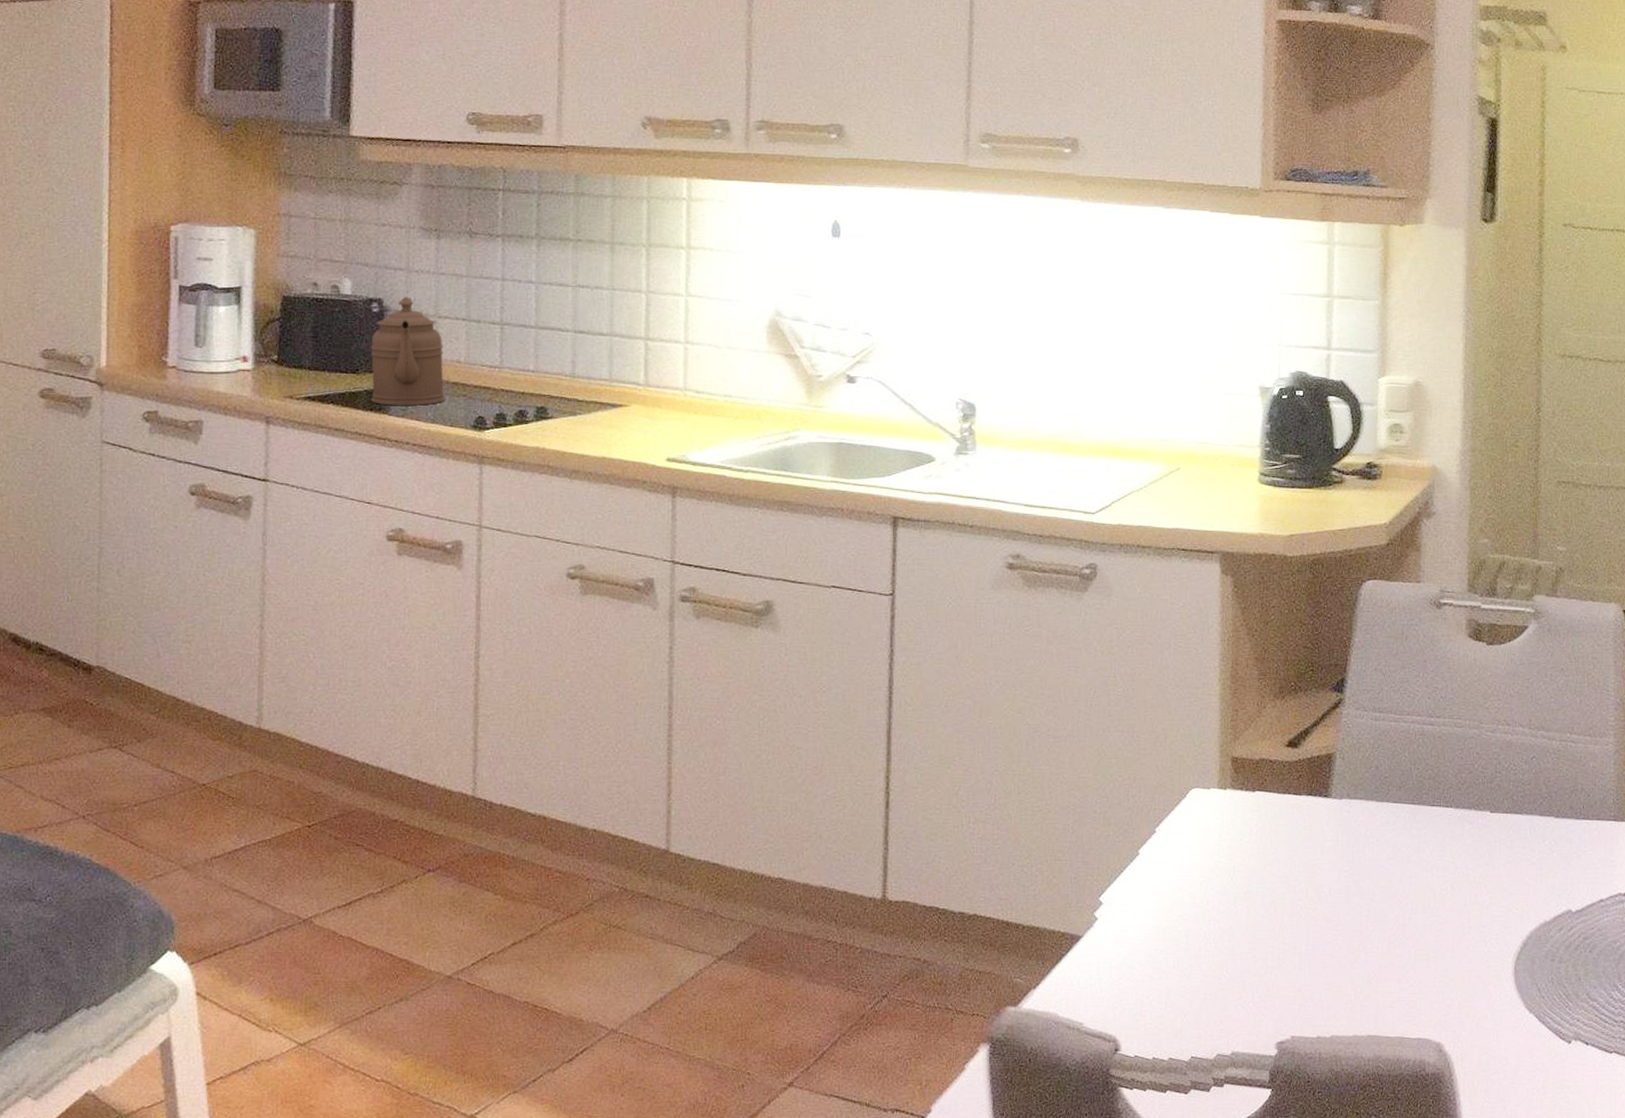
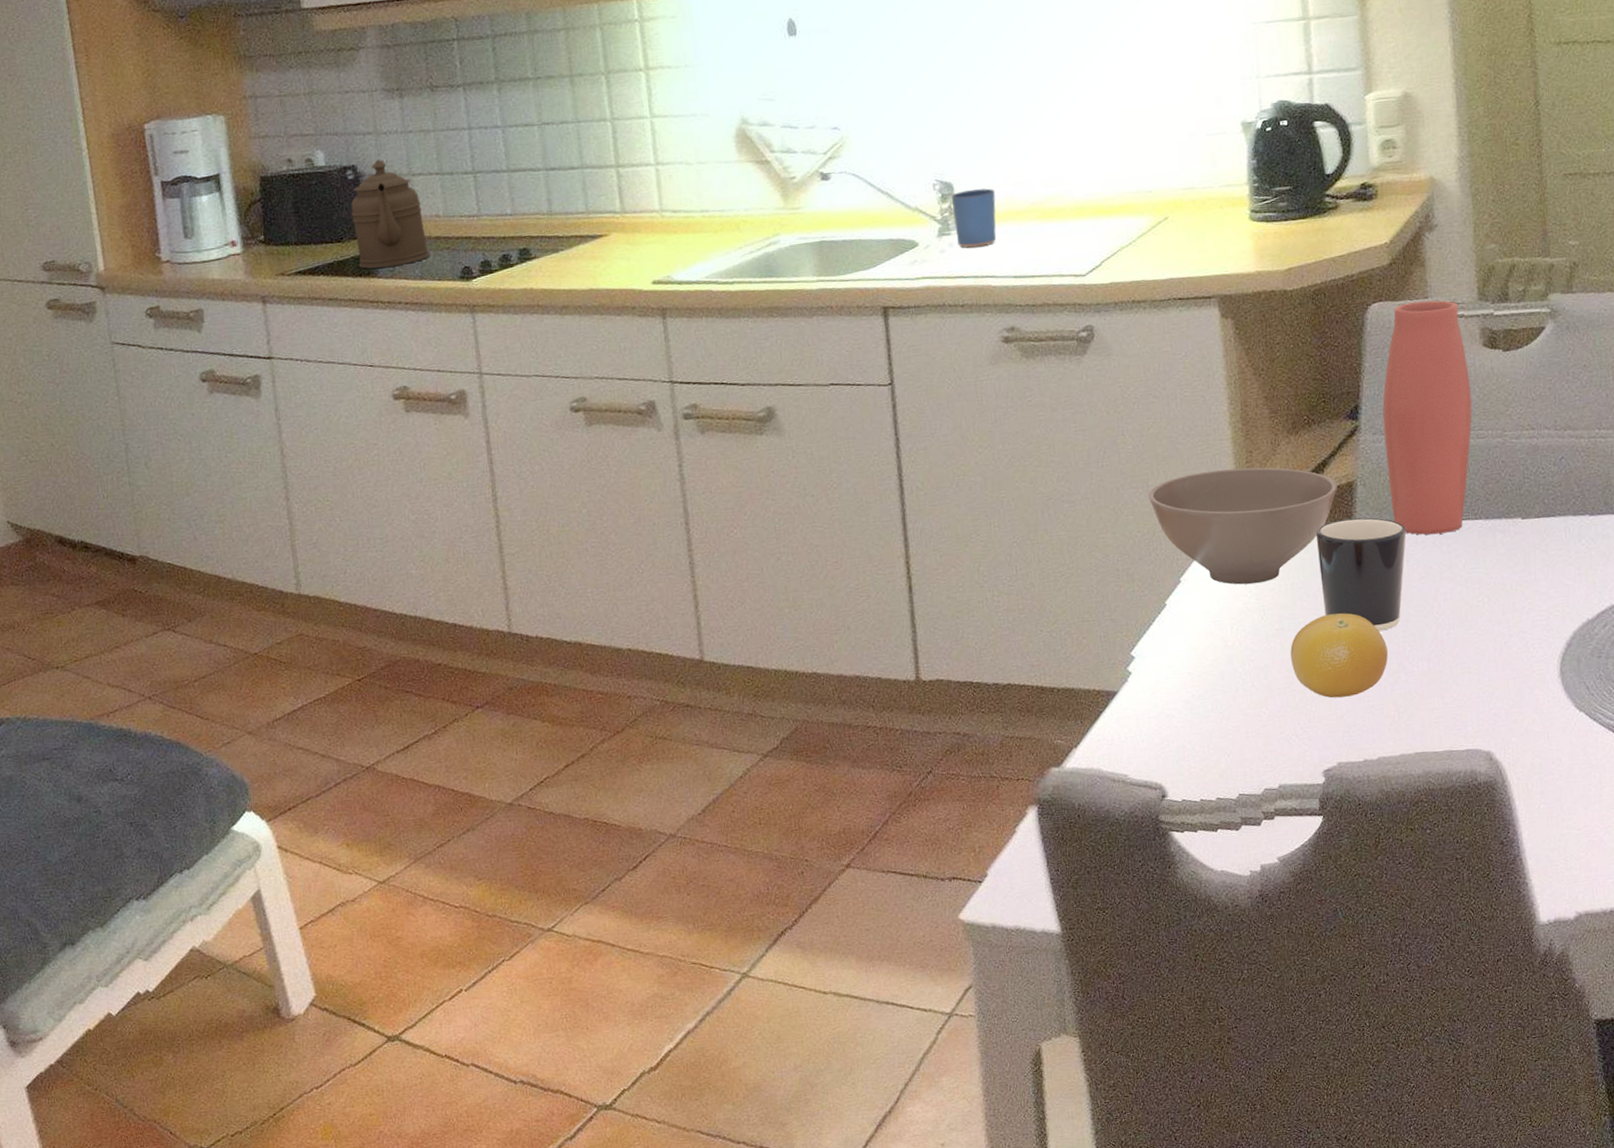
mug: none [972,414,1015,470] -> present [951,188,997,248]
bowl: none [1132,724,1318,844] -> present [1147,467,1338,585]
fruit: none [1256,883,1351,970] -> present [1290,613,1389,698]
mug: none [1291,790,1379,908] -> present [1315,517,1407,632]
vase: none [1366,585,1453,817] -> present [1382,300,1472,535]

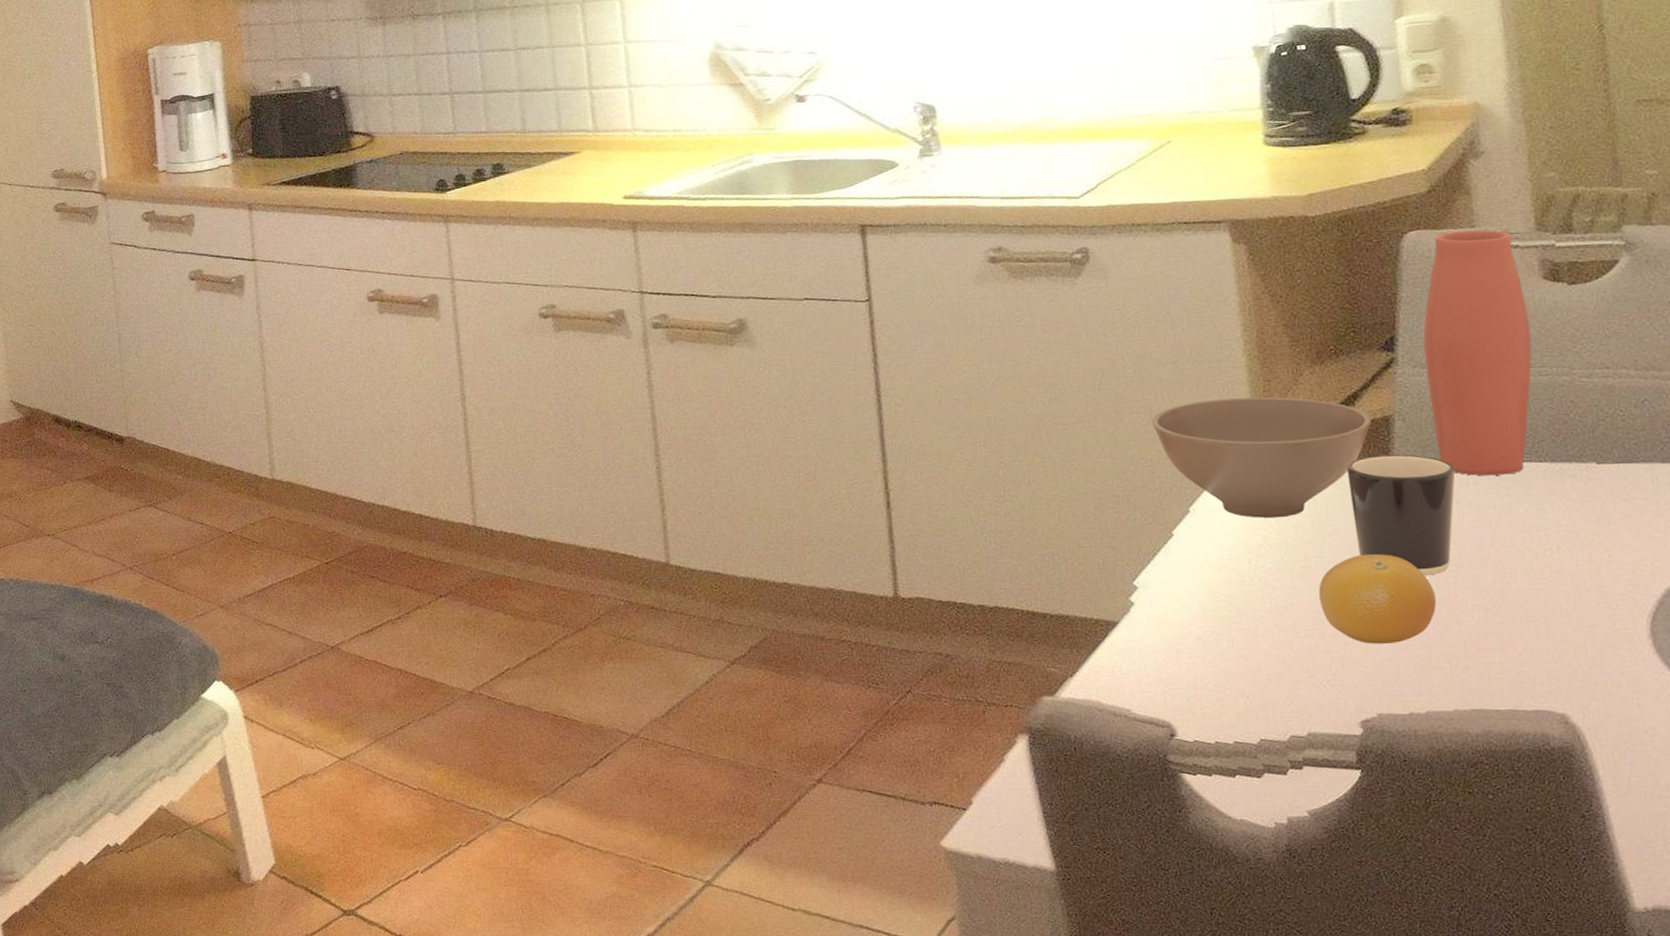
coffeepot: present [351,159,431,269] -> none [333,81,408,181]
mug: present [951,188,997,248] -> none [933,111,982,169]

